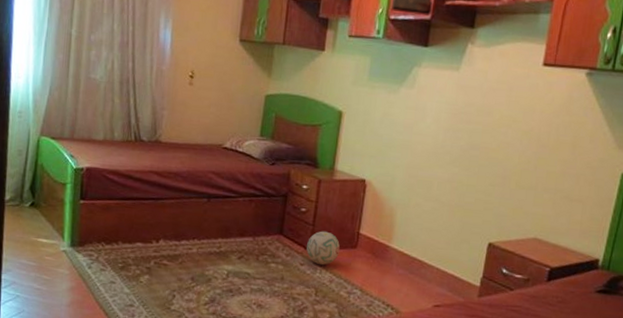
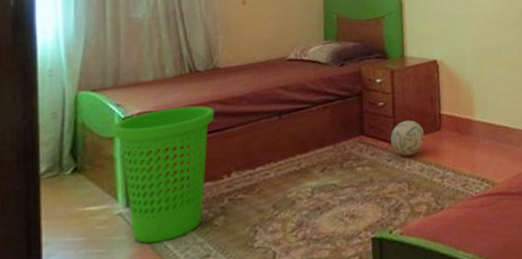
laundry basket: none [65,168,152,284] -> present [113,106,214,244]

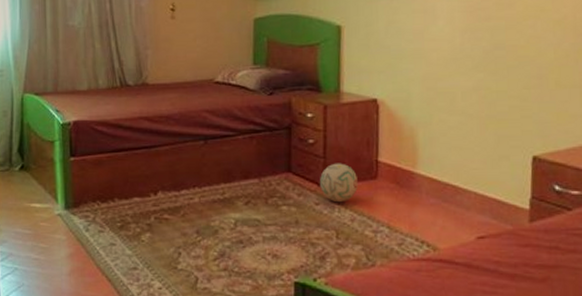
laundry basket: present [113,106,214,244] -> none [53,120,143,247]

